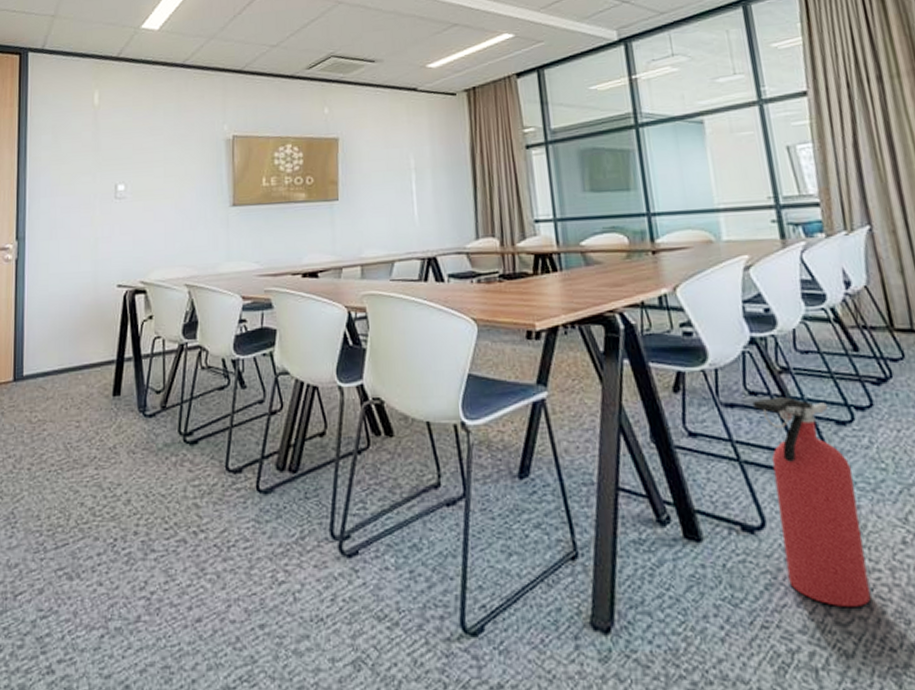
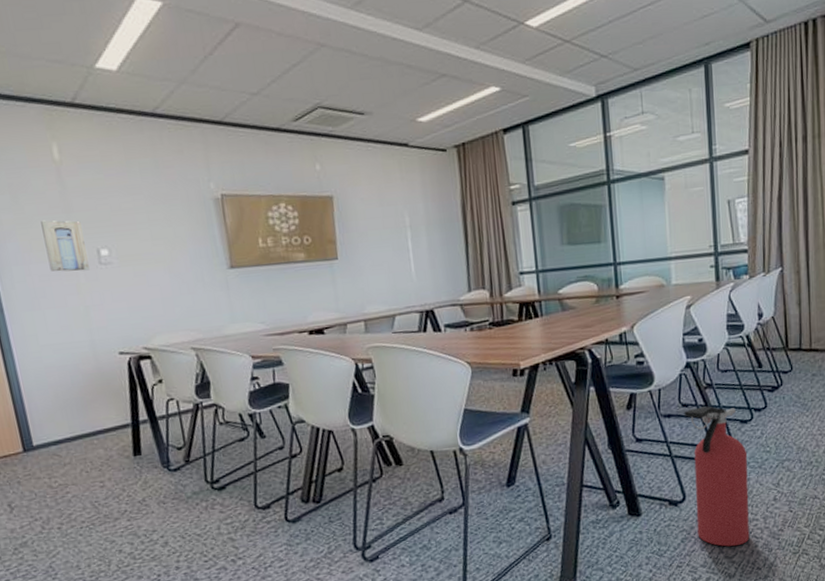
wall art: none [72,157,105,205] -> present [41,220,90,272]

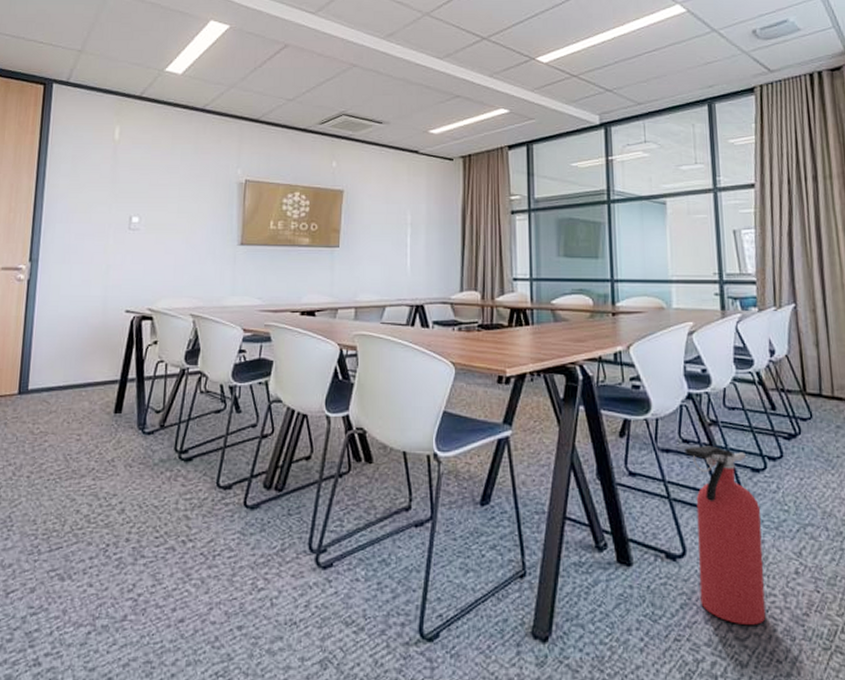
wall art: present [41,220,90,272] -> none [87,187,122,234]

